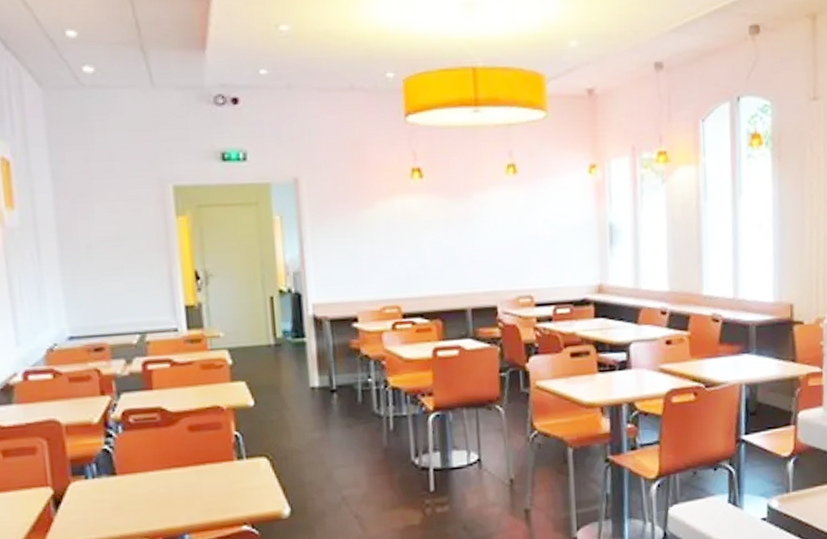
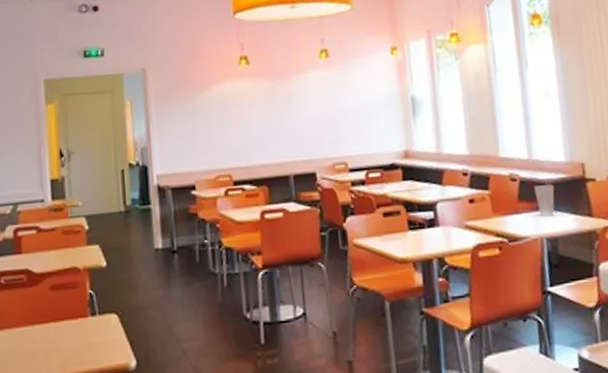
cup: none [737,327,759,361] -> present [534,184,555,217]

